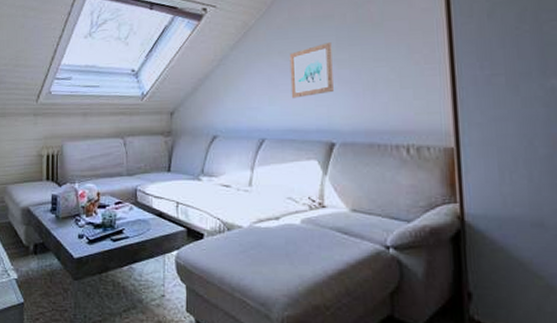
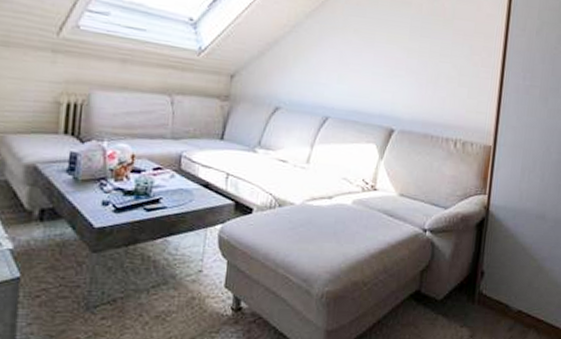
wall art: present [289,42,334,99] -> none [360,29,405,81]

